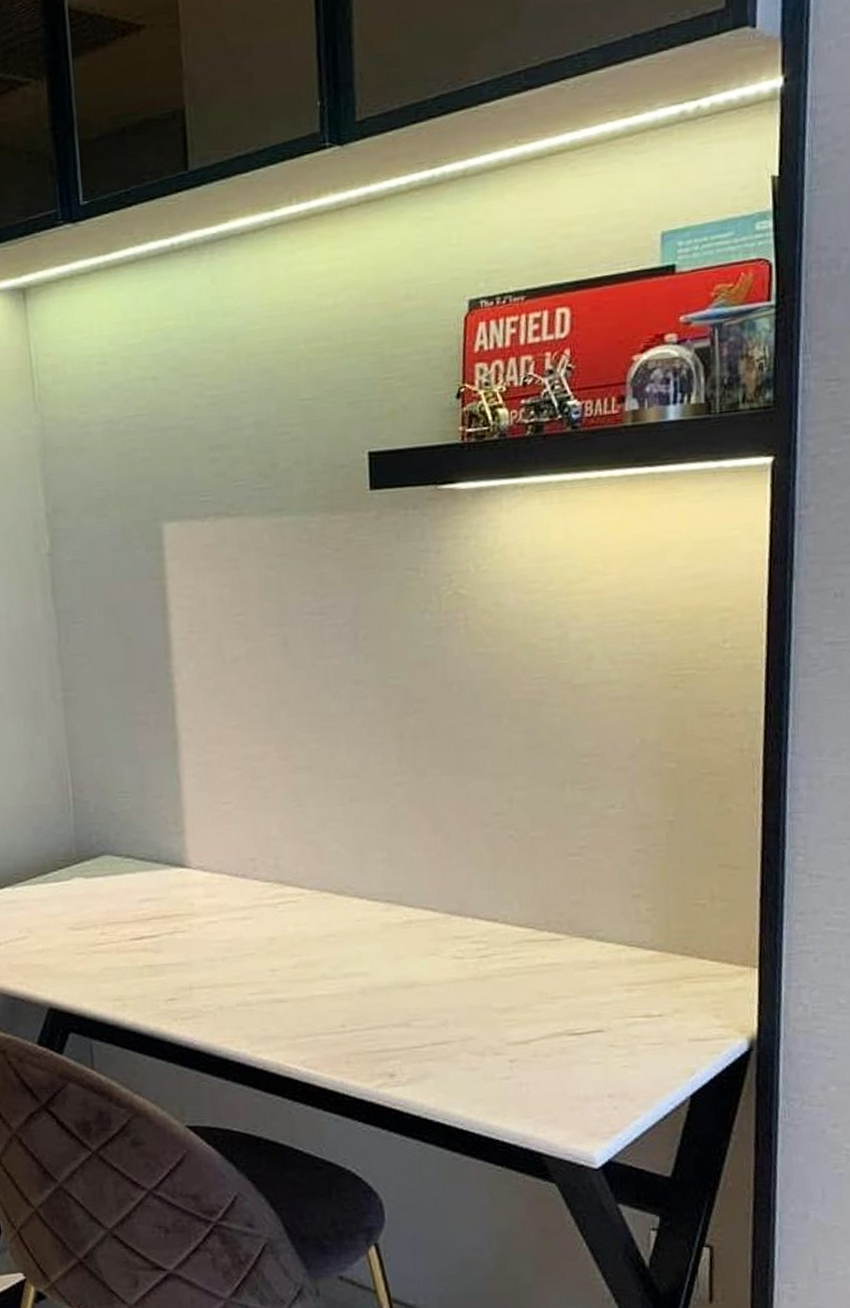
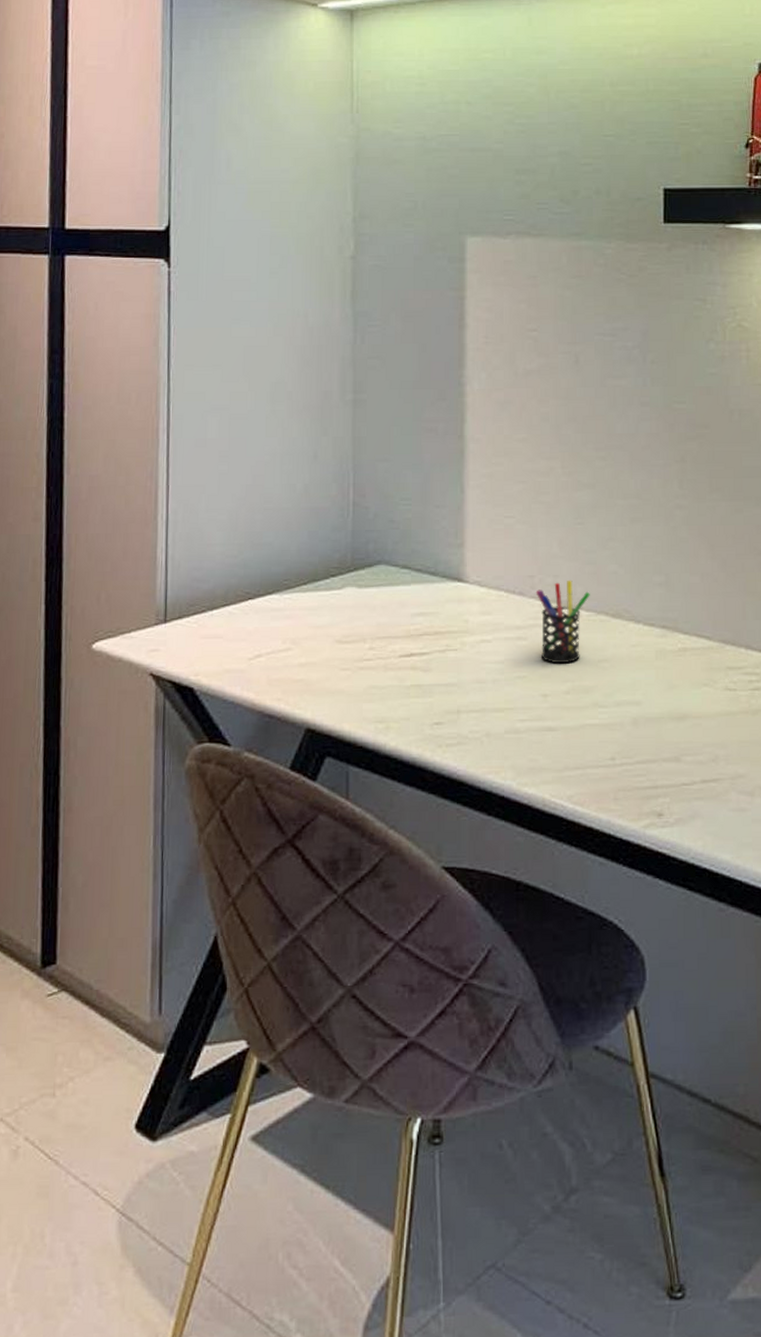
pen holder: none [258,860,312,941] -> present [535,579,590,664]

